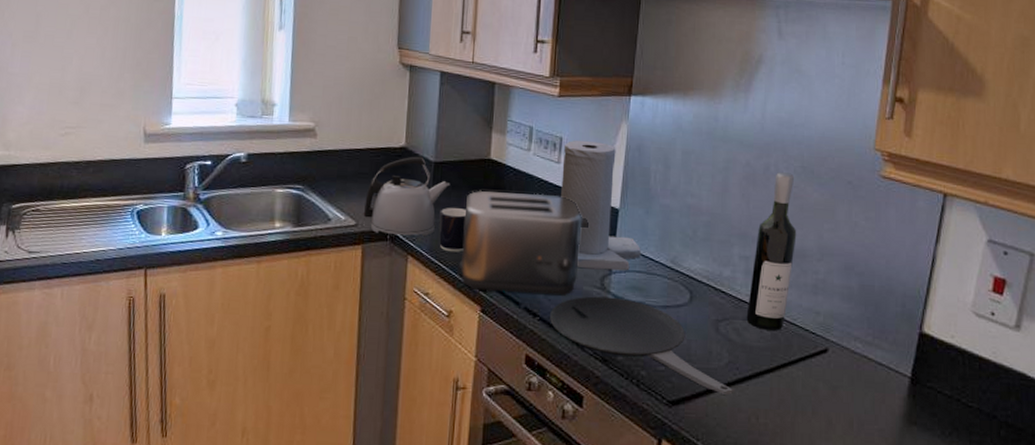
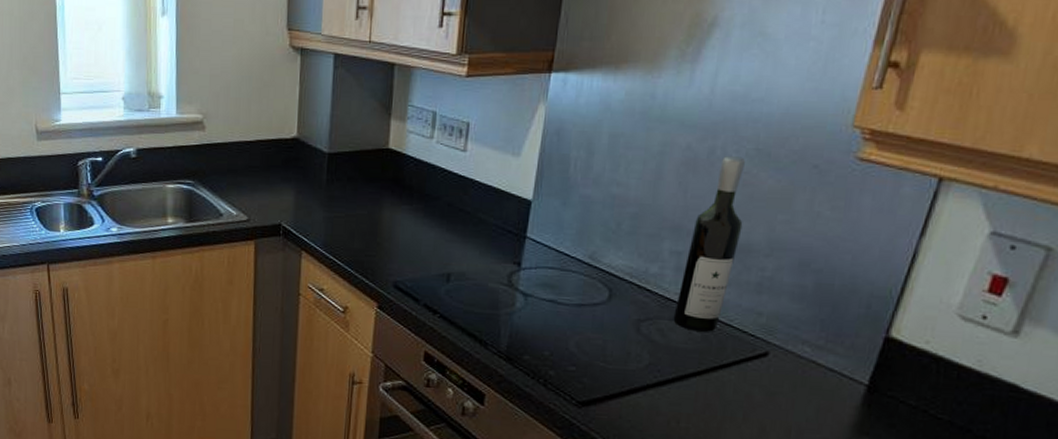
kettle: present [363,156,451,237] -> none [255,147,346,232]
mug: present [439,207,466,252] -> none [334,200,362,248]
toaster: present [459,190,590,296] -> none [354,182,498,293]
frying pan: present [550,296,734,395] -> none [451,293,654,398]
paper towel: present [561,140,641,271] -> none [466,125,555,267]

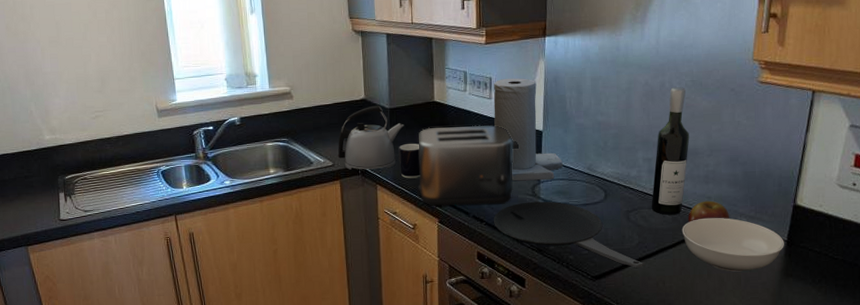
kettle: none [255,147,346,232] -> present [337,105,405,170]
mug: none [334,200,362,248] -> present [398,143,420,179]
toaster: none [354,182,498,293] -> present [418,125,520,207]
frying pan: none [451,293,654,398] -> present [494,201,644,268]
paper towel: none [466,125,555,267] -> present [493,78,563,181]
bowl: none [713,340,864,420] -> present [681,217,784,272]
fruit: none [724,317,787,347] -> present [688,200,730,222]

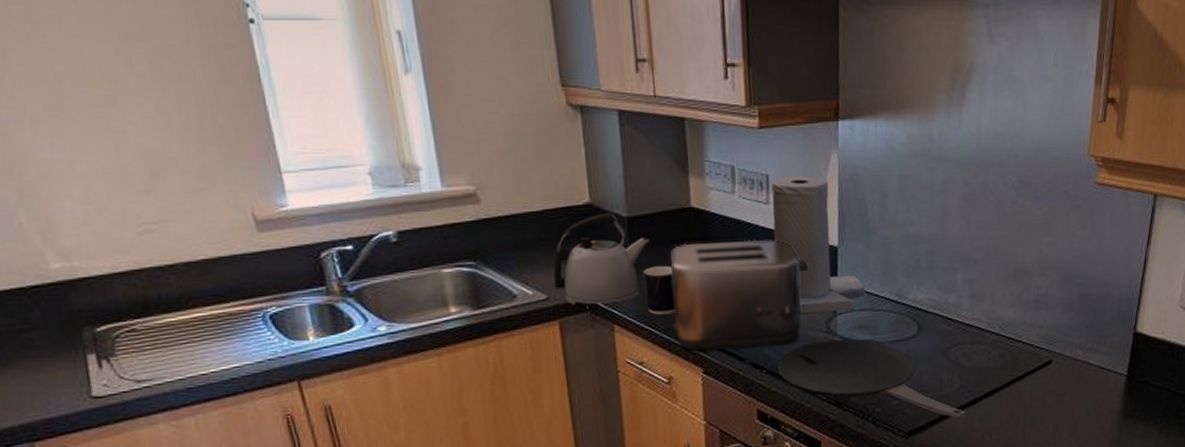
bottle: present [651,87,690,215] -> none [974,189,1018,351]
bowl: present [681,217,784,272] -> none [1010,351,1124,417]
fruit: present [688,200,730,222] -> none [1016,330,1065,359]

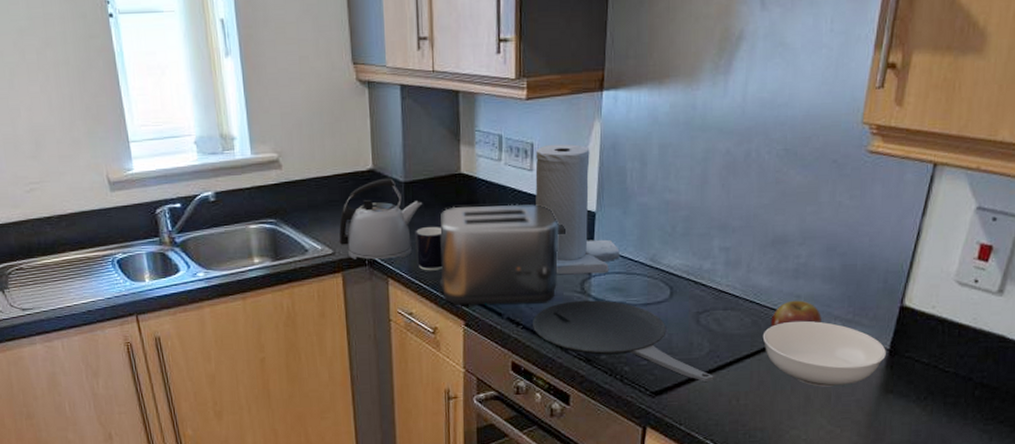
bowl: none [1010,351,1124,417] -> present [762,320,886,387]
fruit: none [1016,330,1065,359] -> present [770,300,823,327]

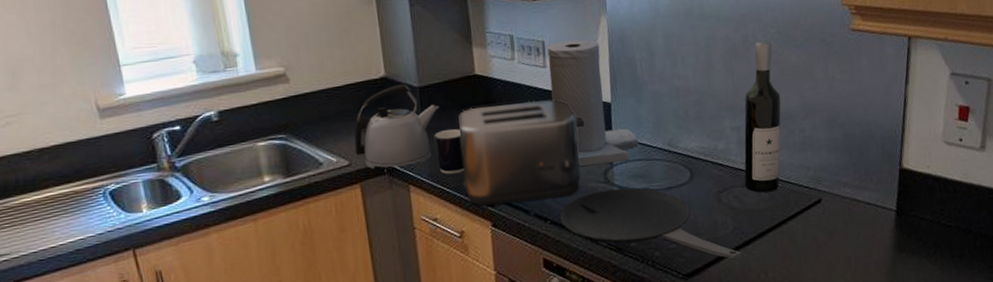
bottle: none [727,157,779,318] -> present [744,40,781,193]
bowl: present [762,320,886,387] -> none [781,189,894,253]
fruit: present [770,300,823,327] -> none [786,171,833,199]

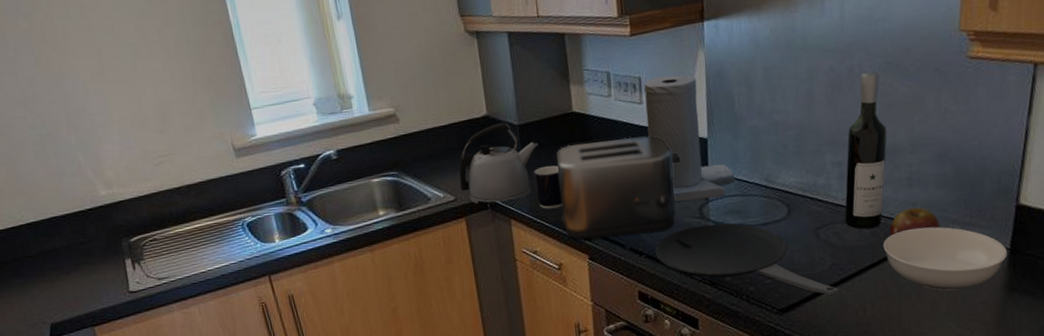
bowl: none [781,189,894,253] -> present [883,226,1007,291]
fruit: none [786,171,833,199] -> present [889,207,941,236]

